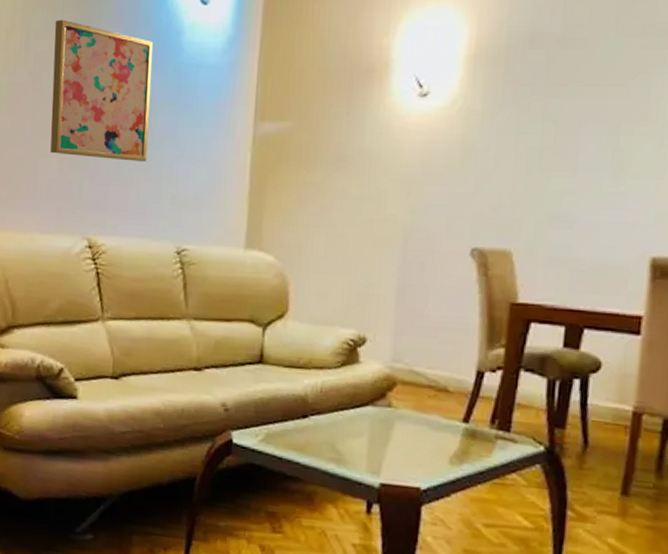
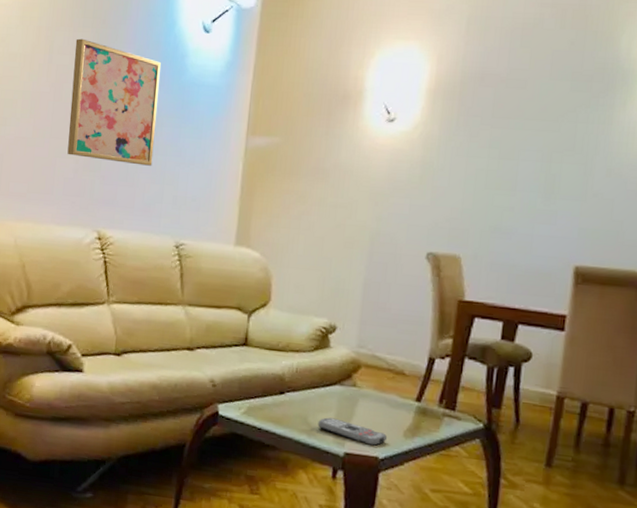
remote control: none [347,443,431,476] -> present [317,417,388,447]

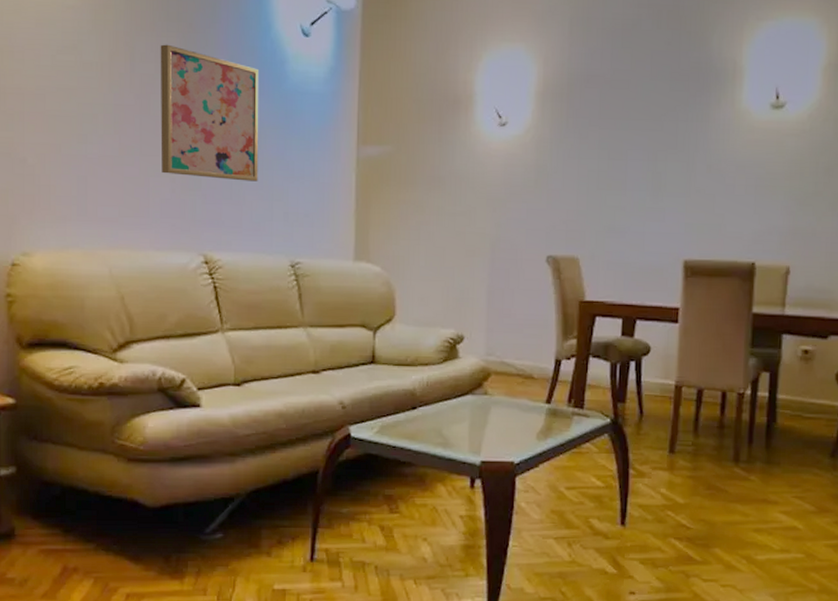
remote control: present [317,417,388,447] -> none [452,428,521,452]

